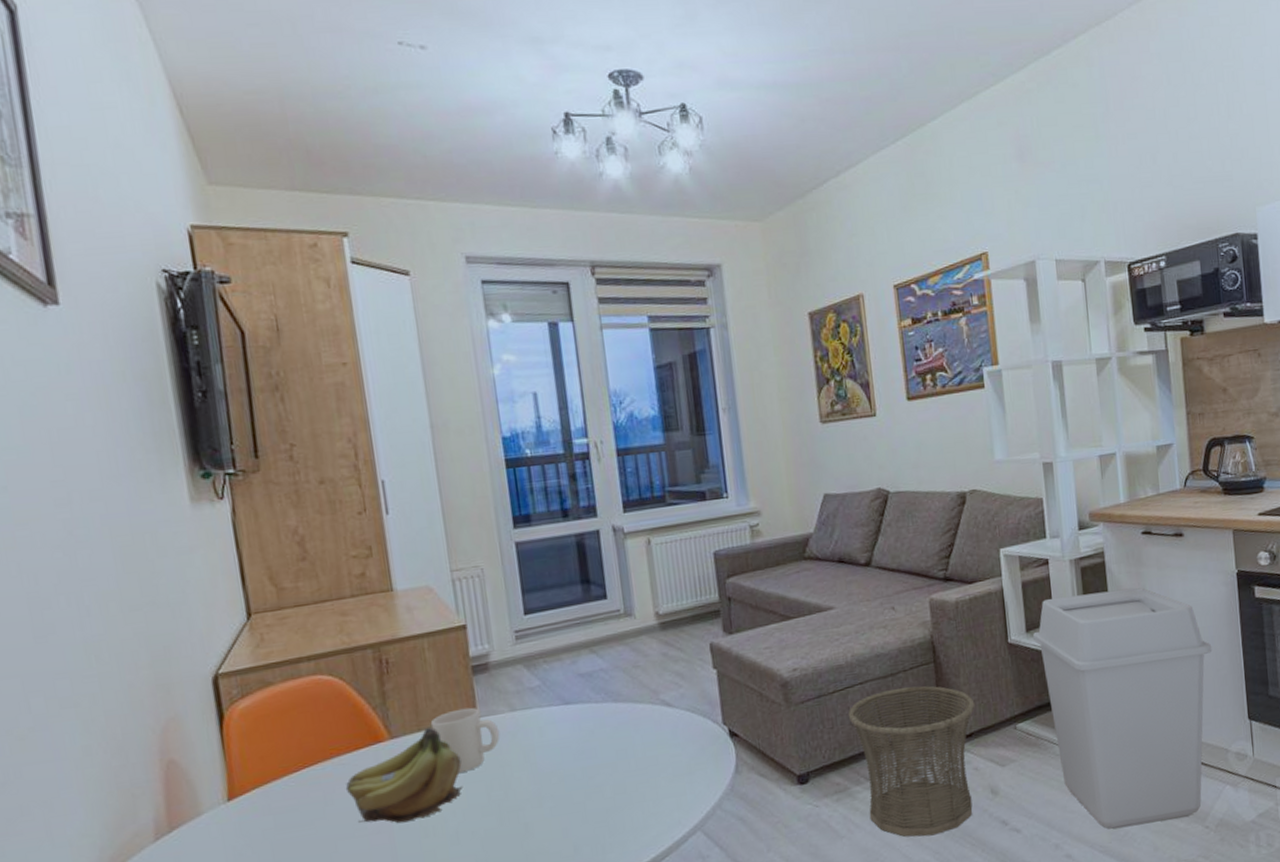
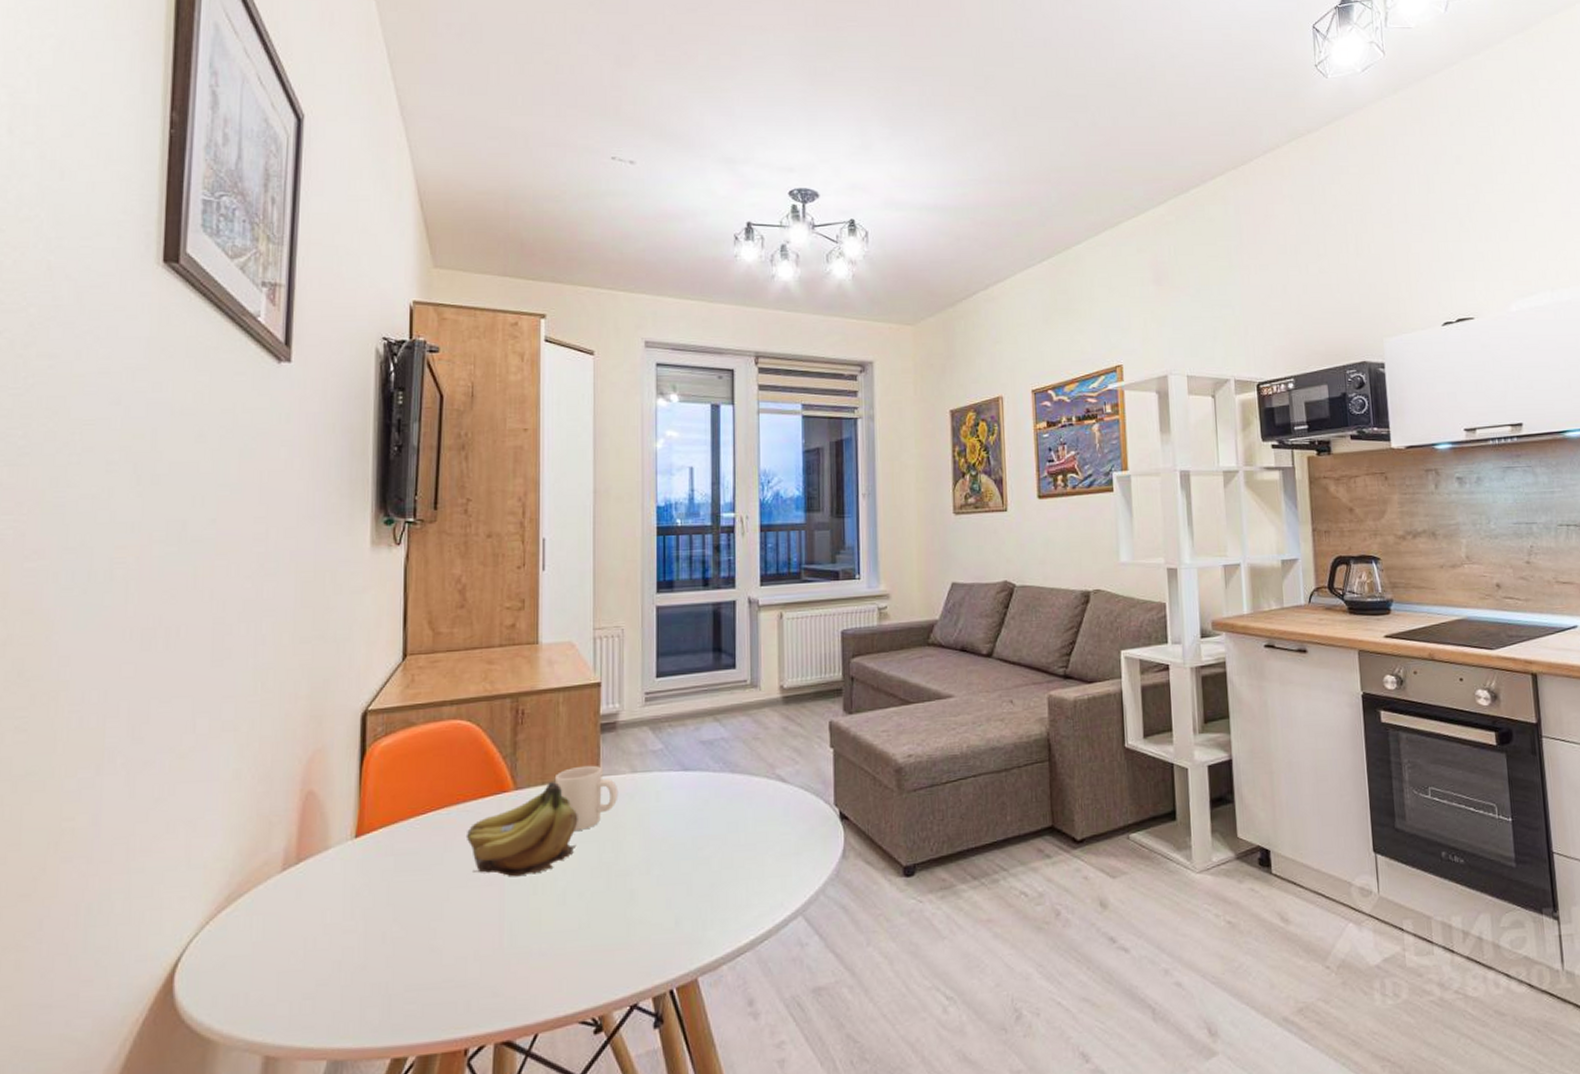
basket: present [848,685,975,837] -> none [959,783,1088,946]
trash bin: present [1033,587,1213,830] -> none [1151,701,1336,960]

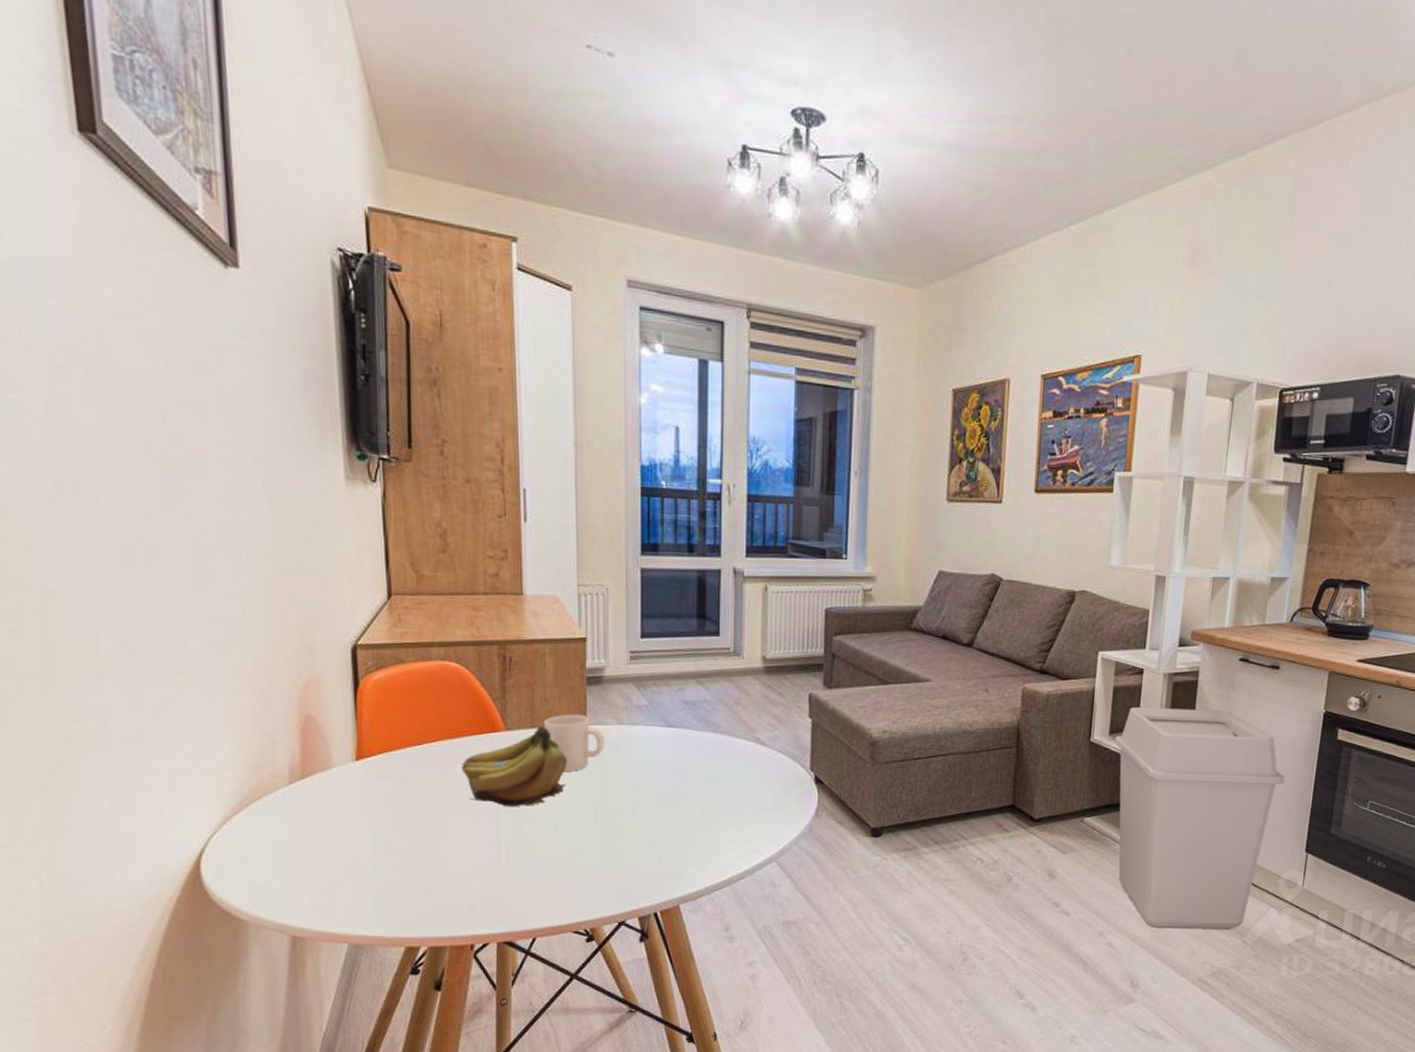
trash bin: none [1151,701,1336,960] -> present [1115,707,1285,929]

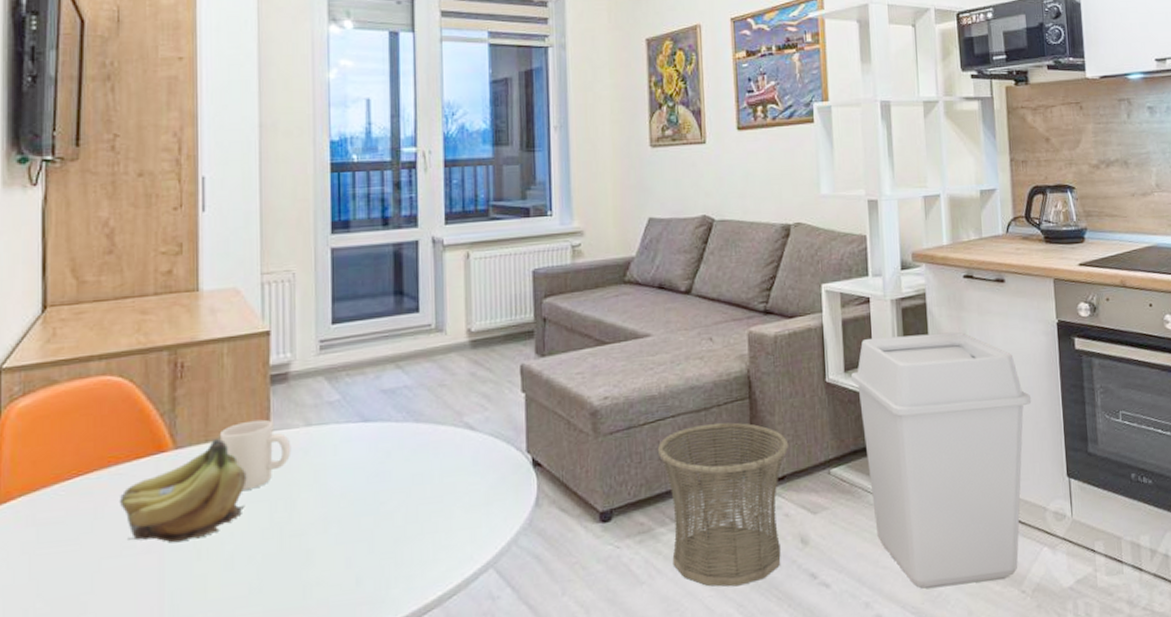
basket: none [927,765,1048,904] -> present [657,422,789,587]

